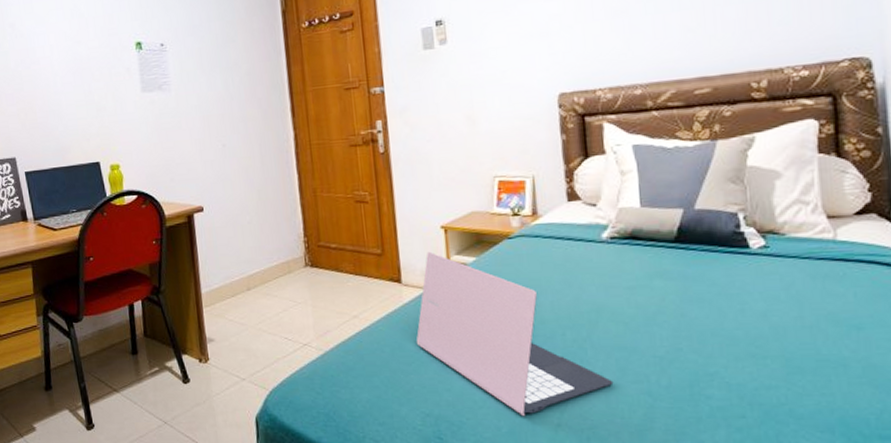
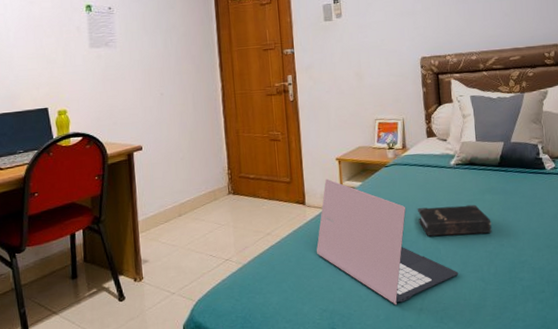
hardback book: none [553,292,664,332] -> present [417,204,492,236]

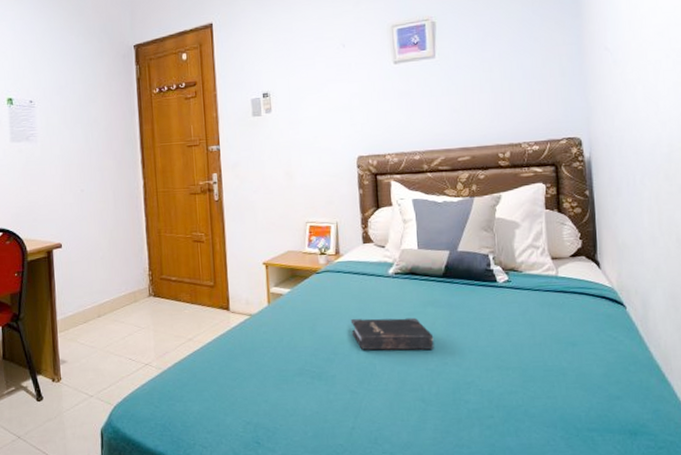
laptop: present [316,178,459,306] -> none [240,284,396,422]

